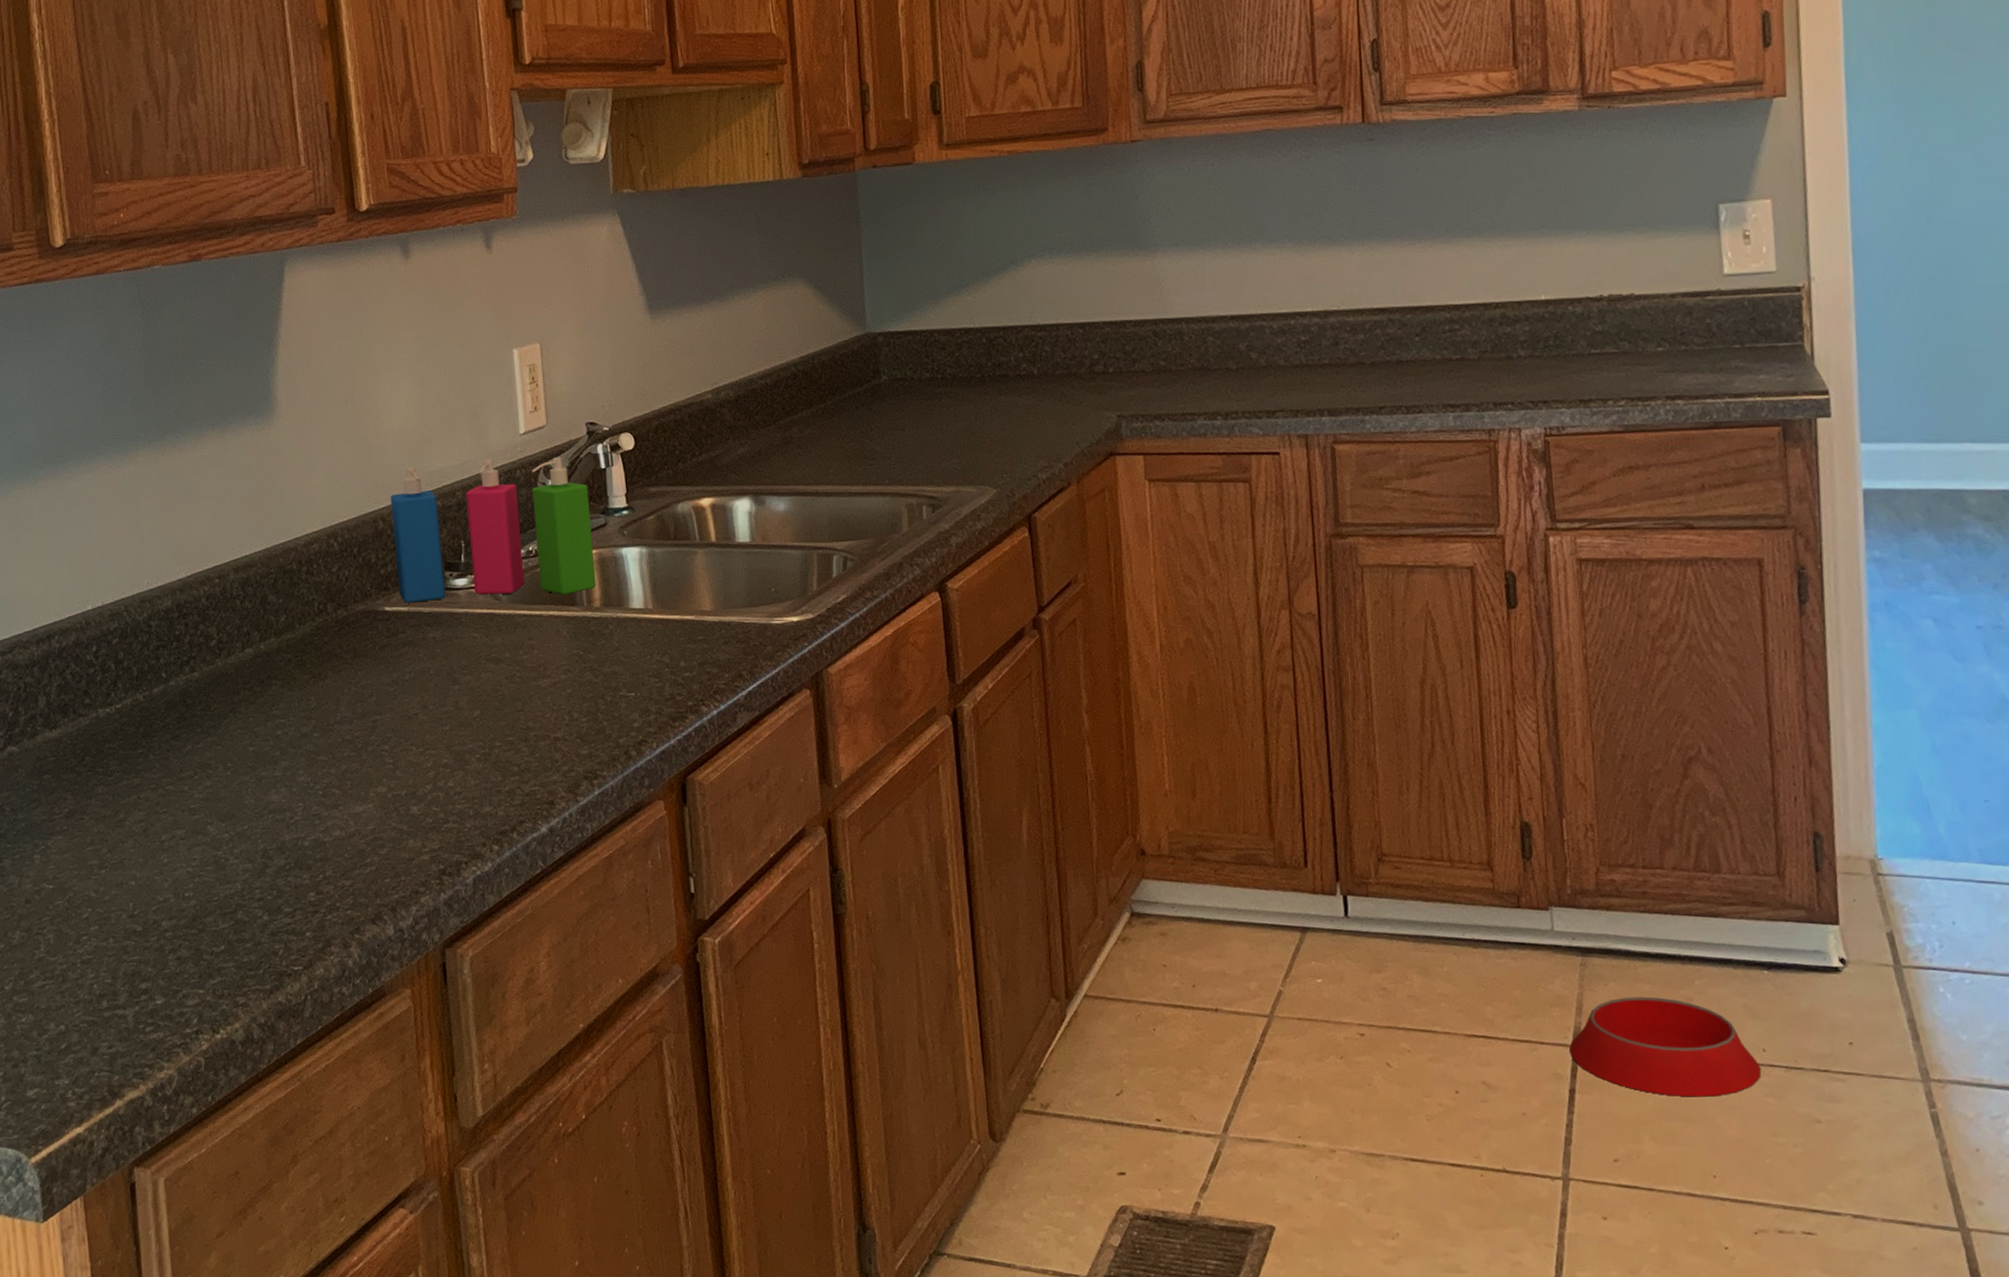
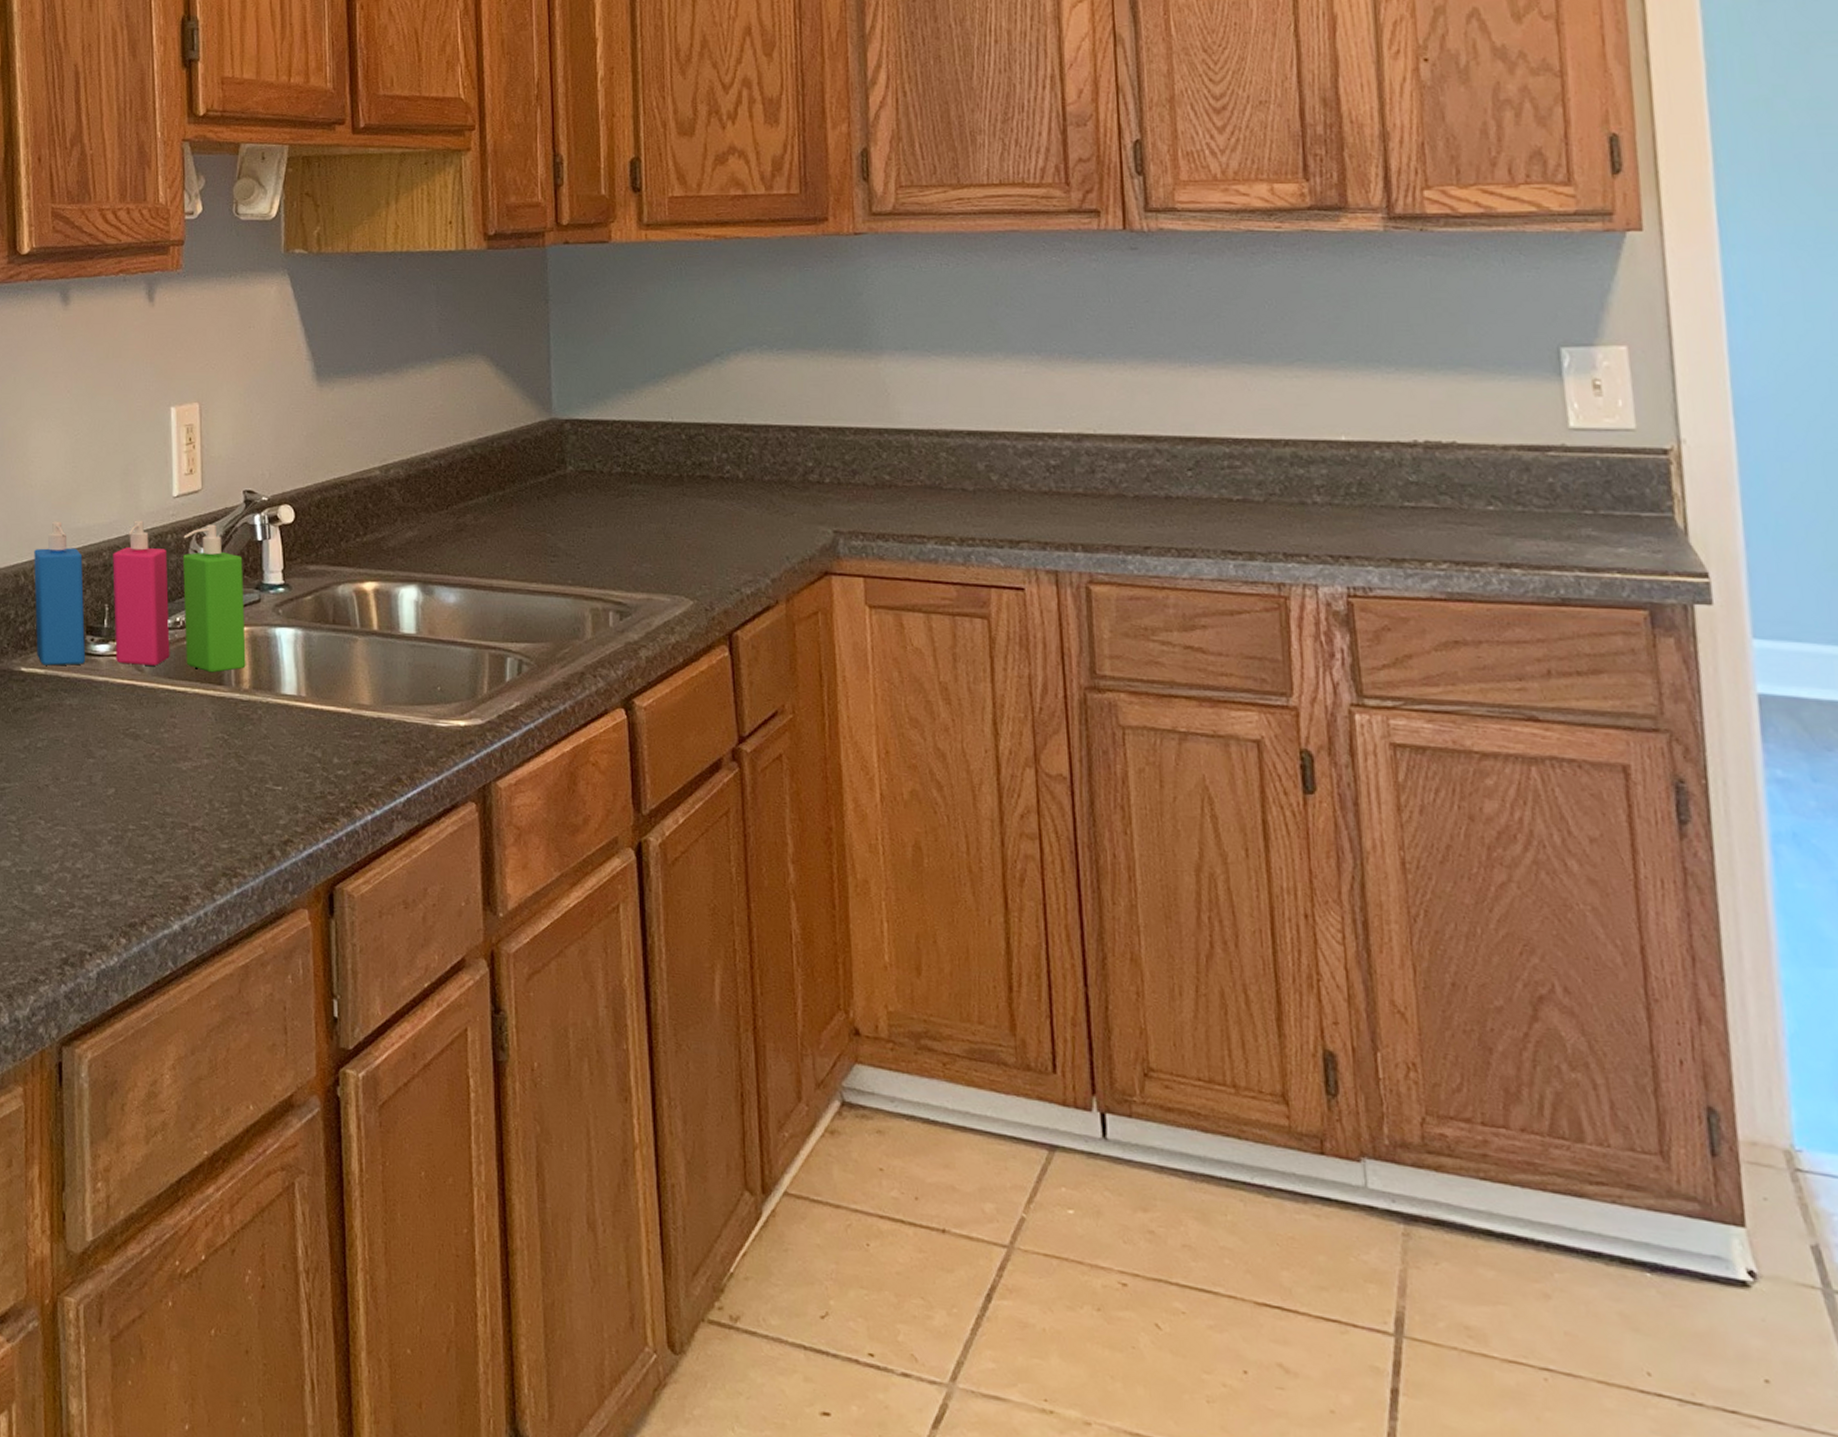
pet bowl: present [1569,996,1761,1097] -> none [1390,1282,1646,1425]

